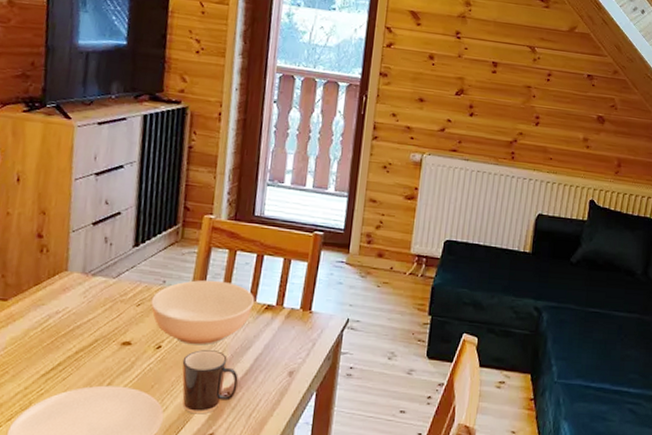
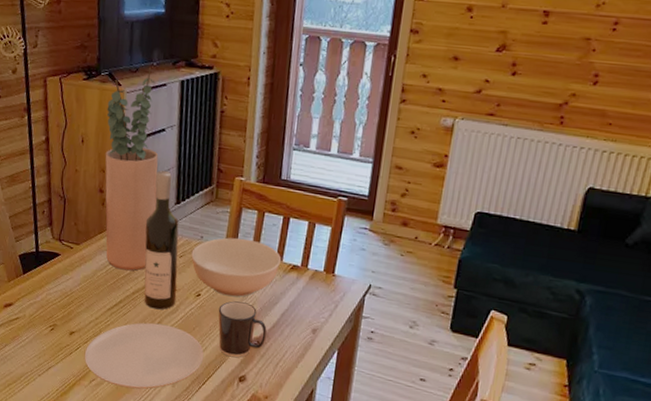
vase: none [42,100,114,327] -> present [105,67,158,271]
bottle: none [90,210,137,369] -> present [144,170,179,310]

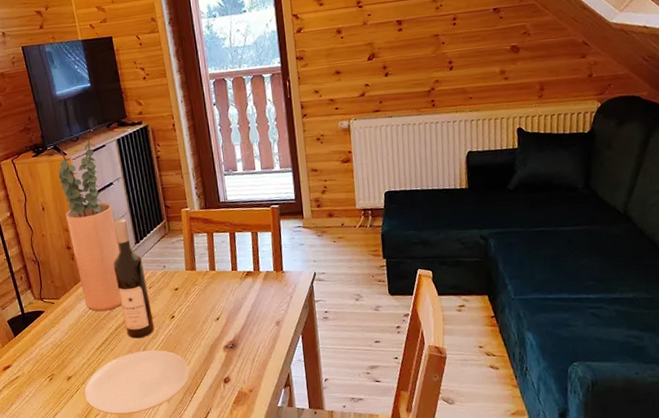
bowl: present [191,237,282,297] -> none [158,258,237,312]
mug: present [218,301,267,358] -> none [192,313,239,364]

